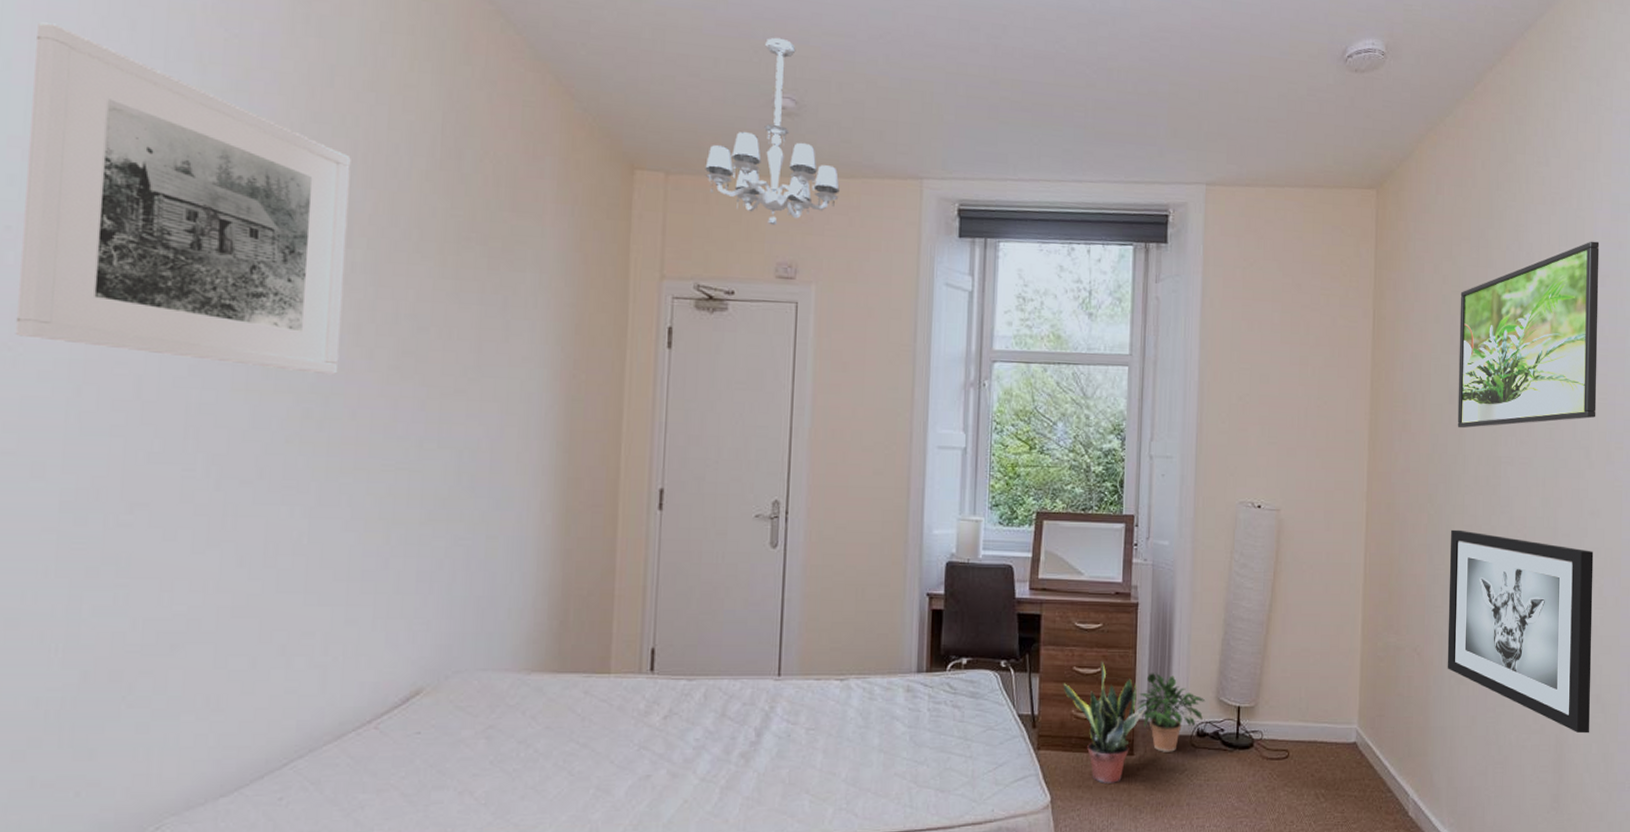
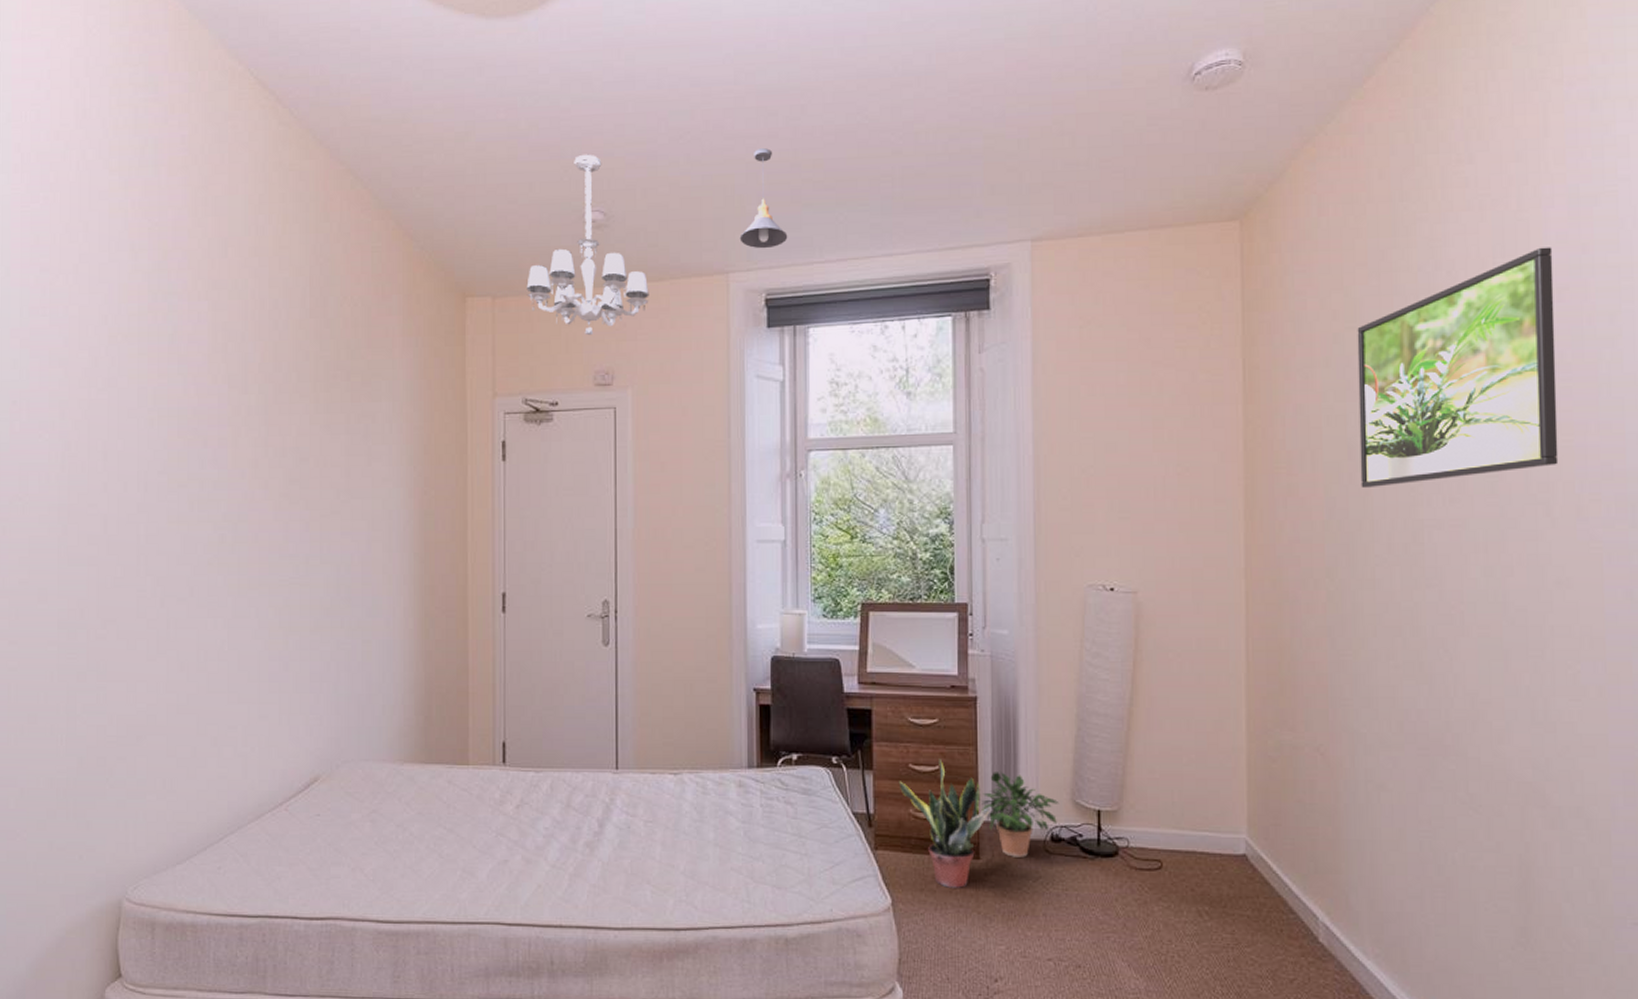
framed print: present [14,22,351,376] -> none [22,234,243,505]
pendant light: none [935,60,984,160] -> present [739,148,788,249]
wall art: present [1447,529,1594,734] -> none [1358,608,1570,854]

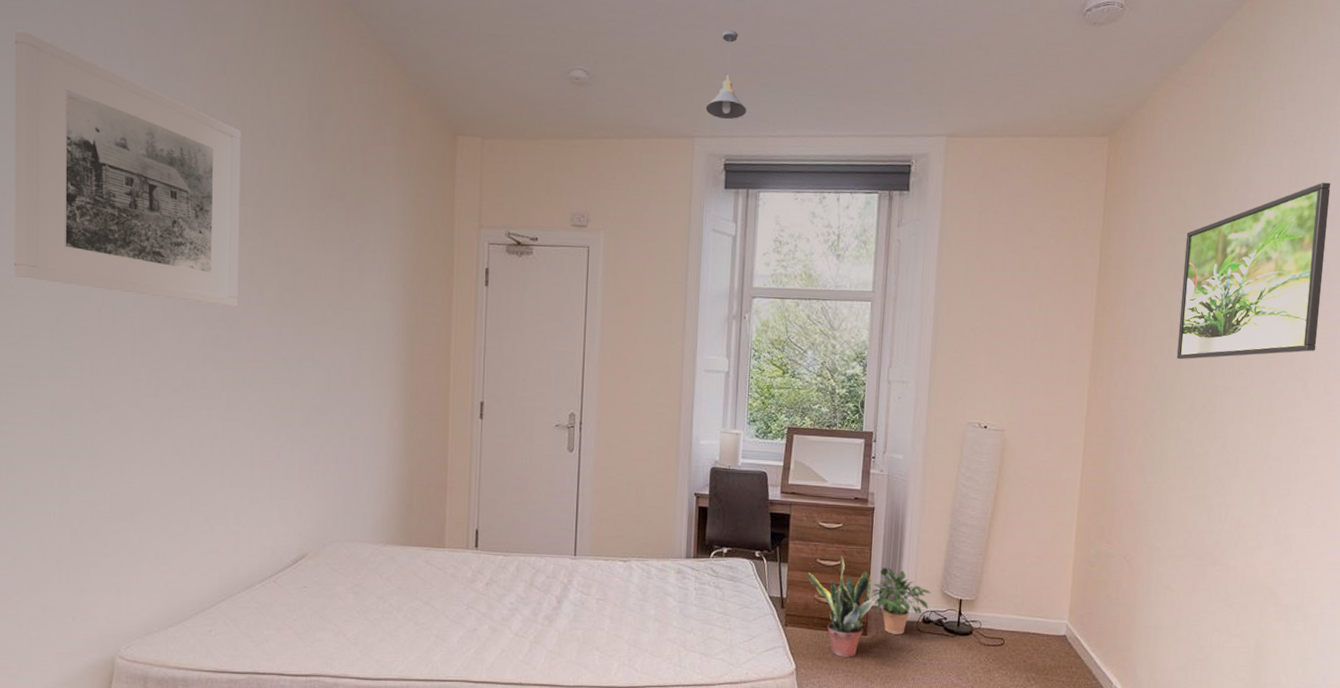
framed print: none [22,234,243,505] -> present [13,30,241,308]
chandelier: present [526,154,649,336] -> none [513,16,624,181]

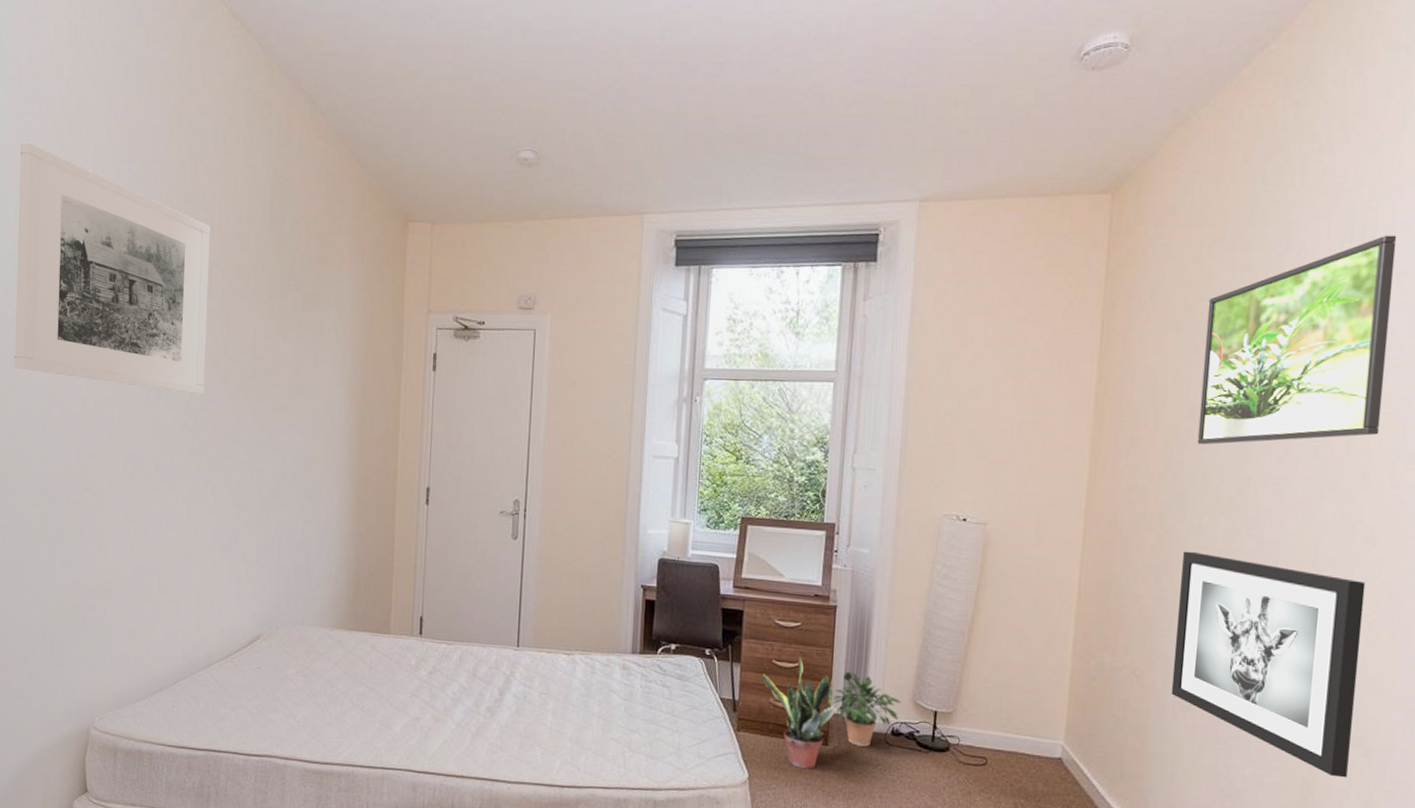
pendant light: present [705,30,747,120] -> none [656,101,700,194]
wall art: none [1154,452,1305,640] -> present [1171,551,1366,778]

